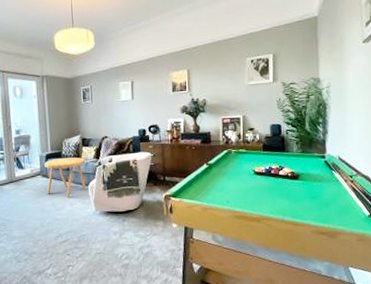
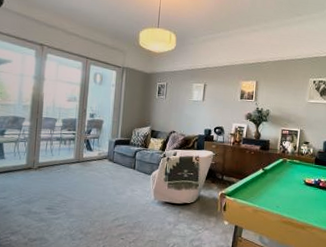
side table: present [44,157,86,197] -> none [110,145,152,183]

